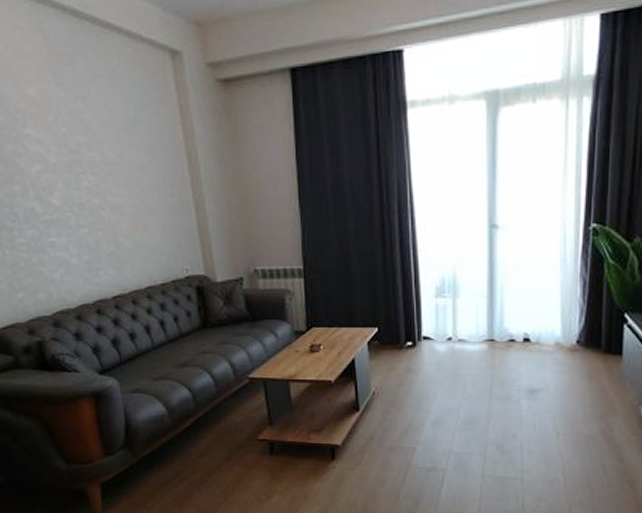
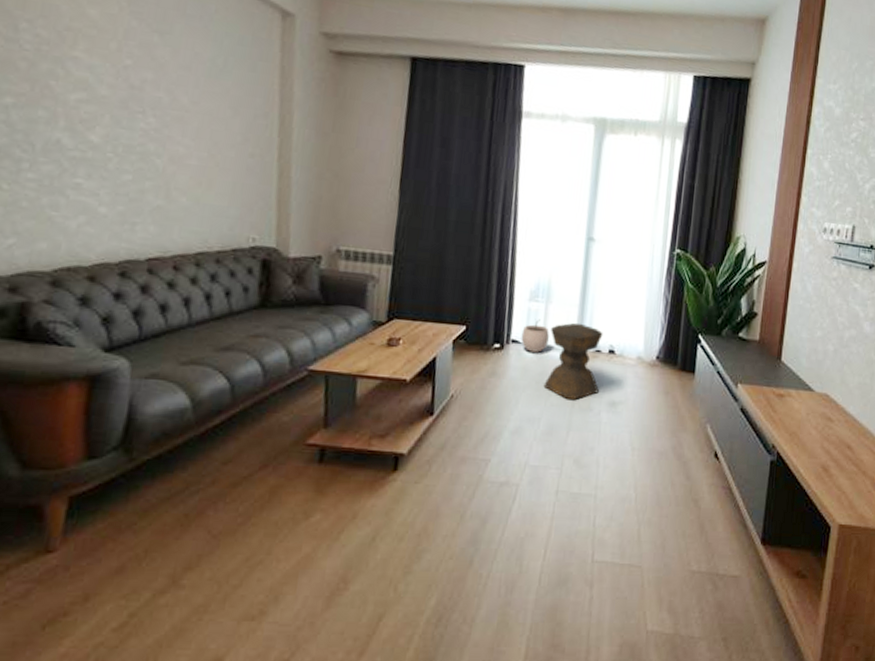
plant pot: none [432,314,459,347] -> present [521,319,549,353]
stool: none [459,314,516,389] -> present [543,322,603,400]

